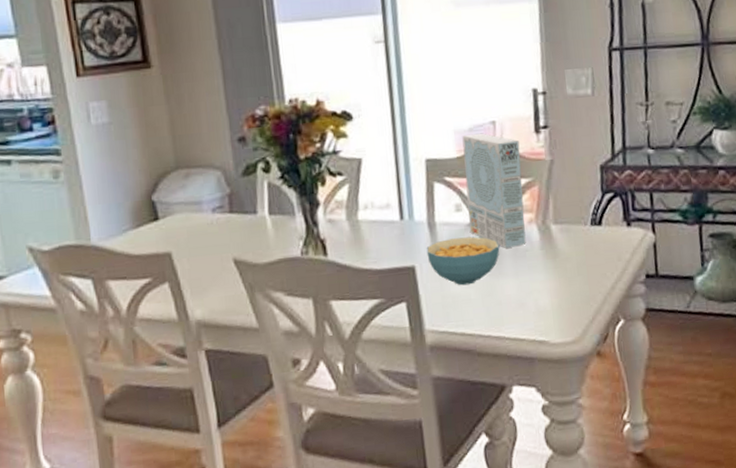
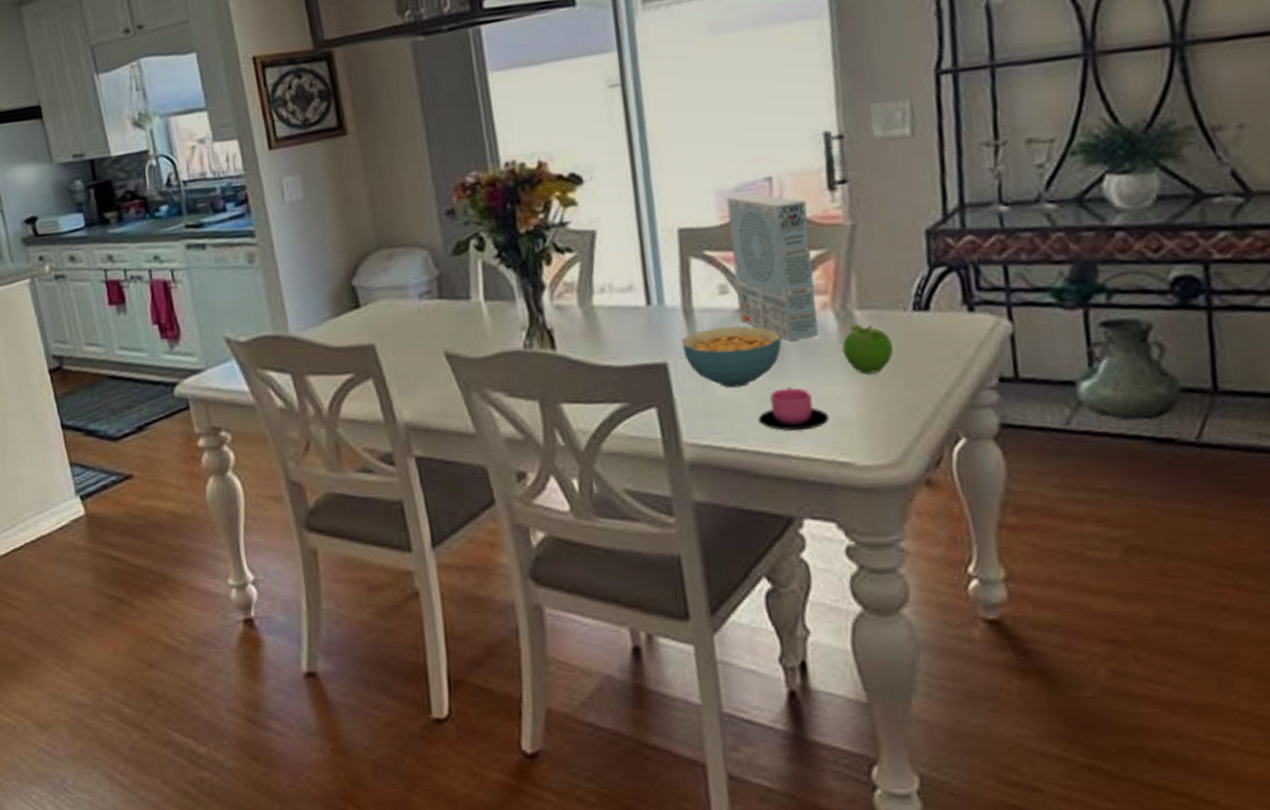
cup: none [481,283,532,318] -> present [758,386,829,431]
fruit: none [542,235,577,274] -> present [842,324,893,375]

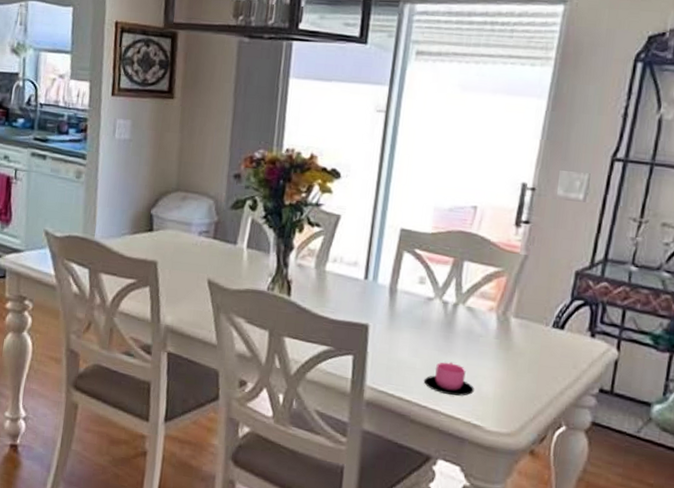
cereal bowl: present [681,326,782,388] -> none [382,307,455,355]
cereal box: present [726,193,819,341] -> none [428,214,497,330]
fruit: present [842,324,893,375] -> none [495,327,532,367]

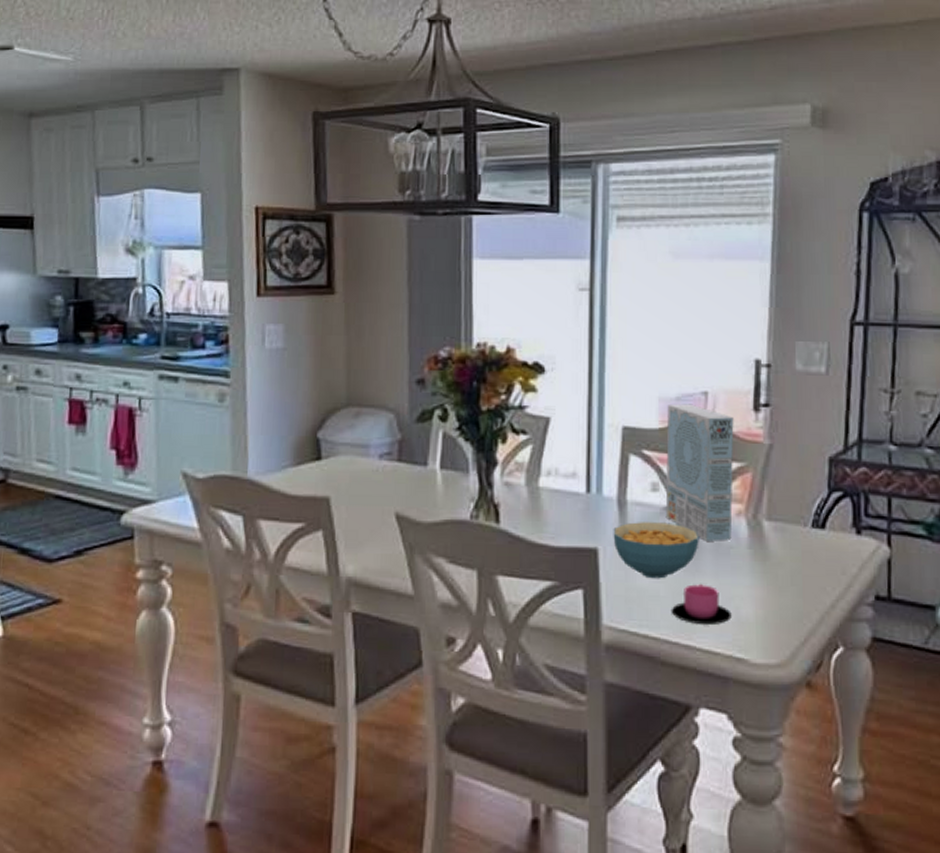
cereal bowl: none [382,307,455,355] -> present [613,522,699,579]
cereal box: none [428,214,497,330] -> present [665,403,734,541]

